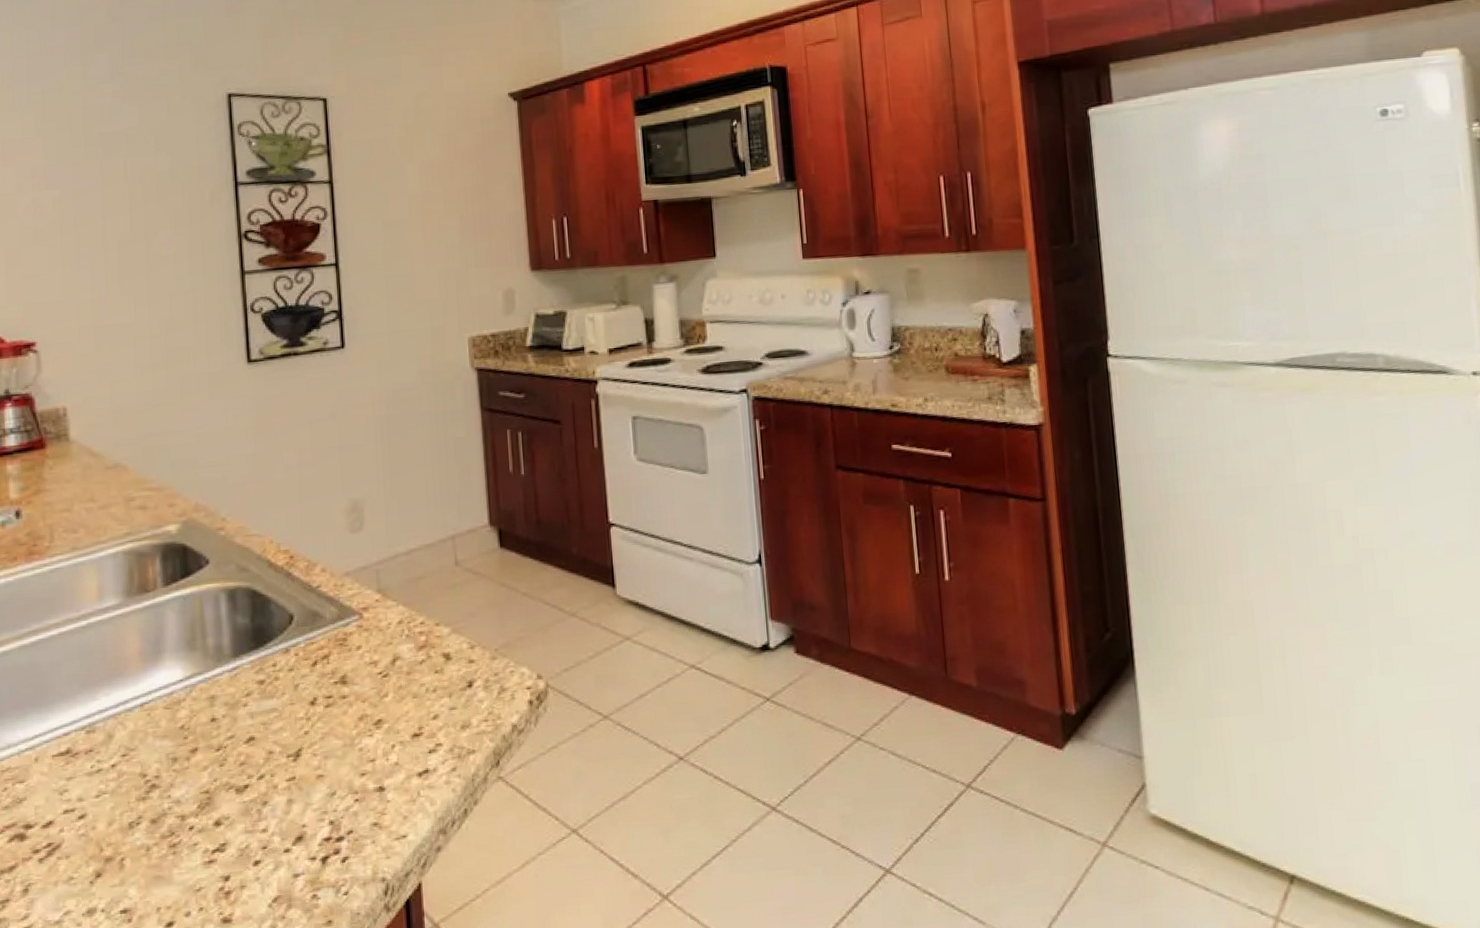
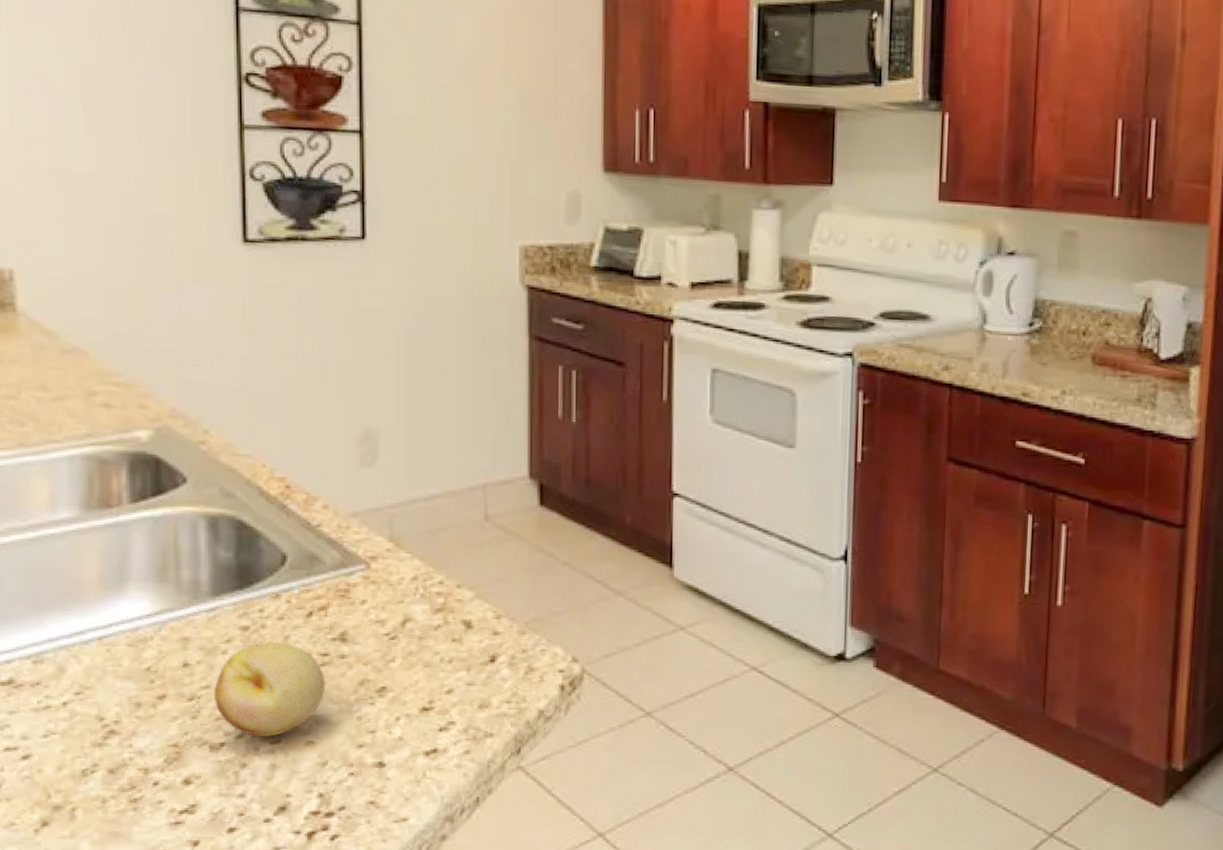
fruit: none [238,690,332,776] -> present [214,642,326,737]

